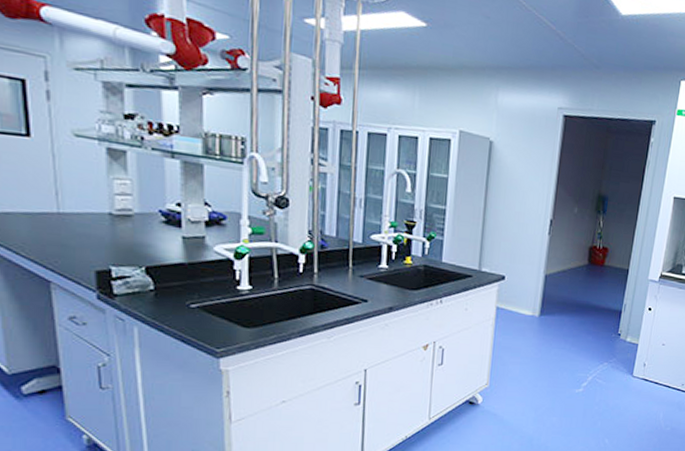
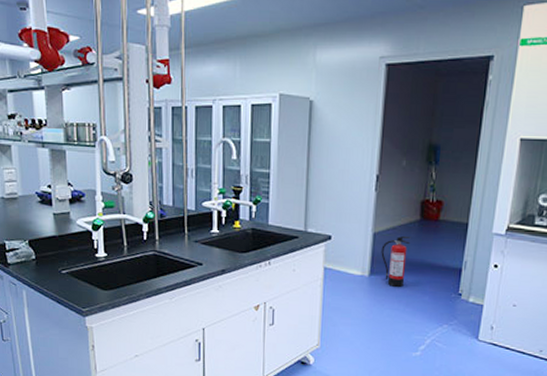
fire extinguisher: none [551,278,579,328] -> present [381,235,411,288]

